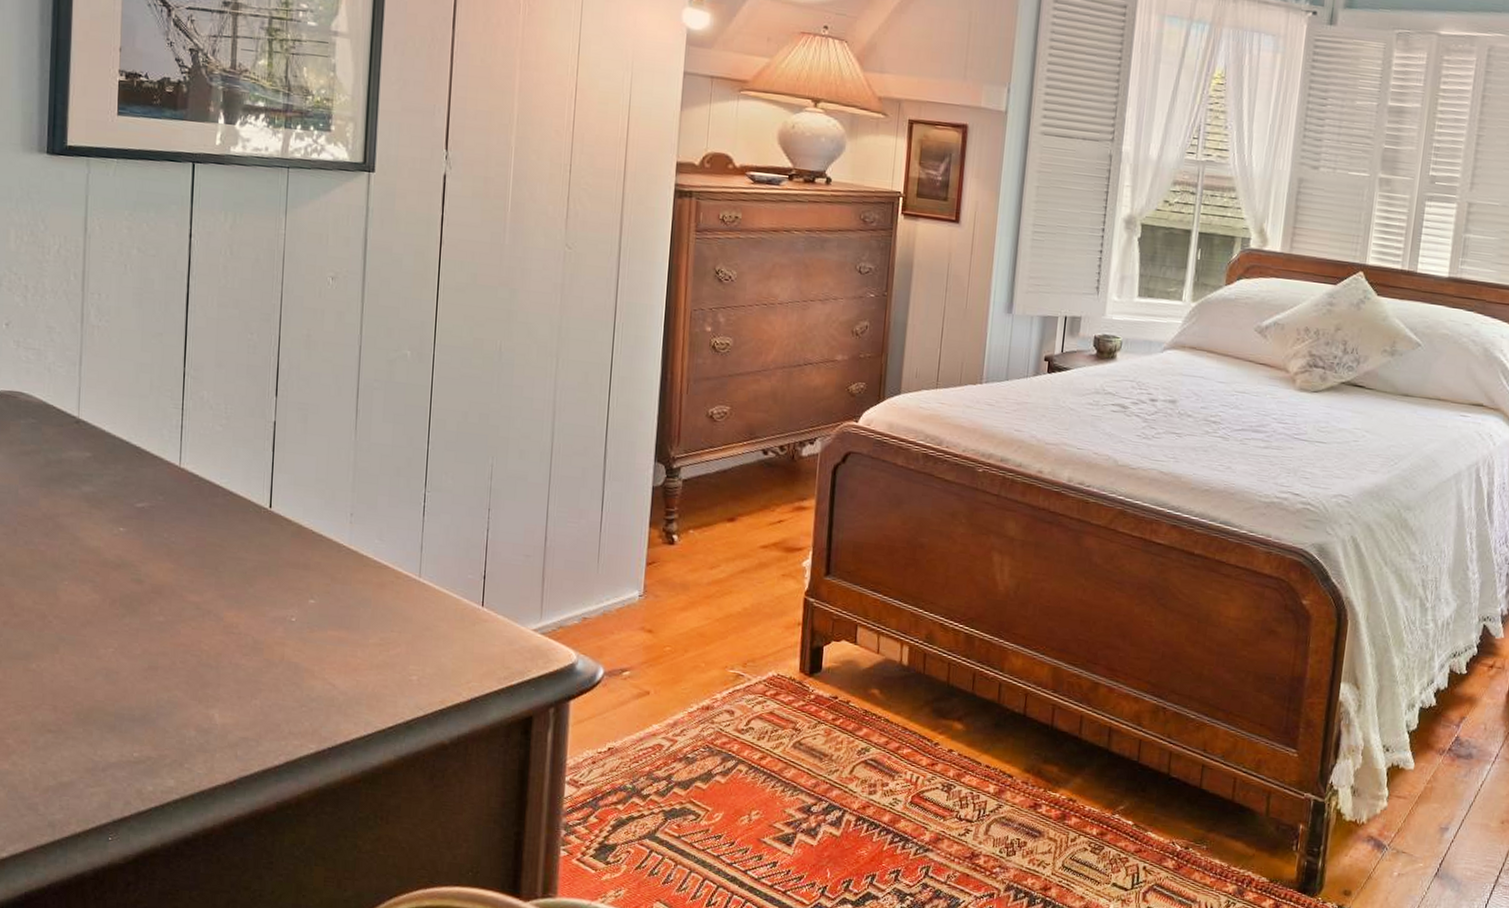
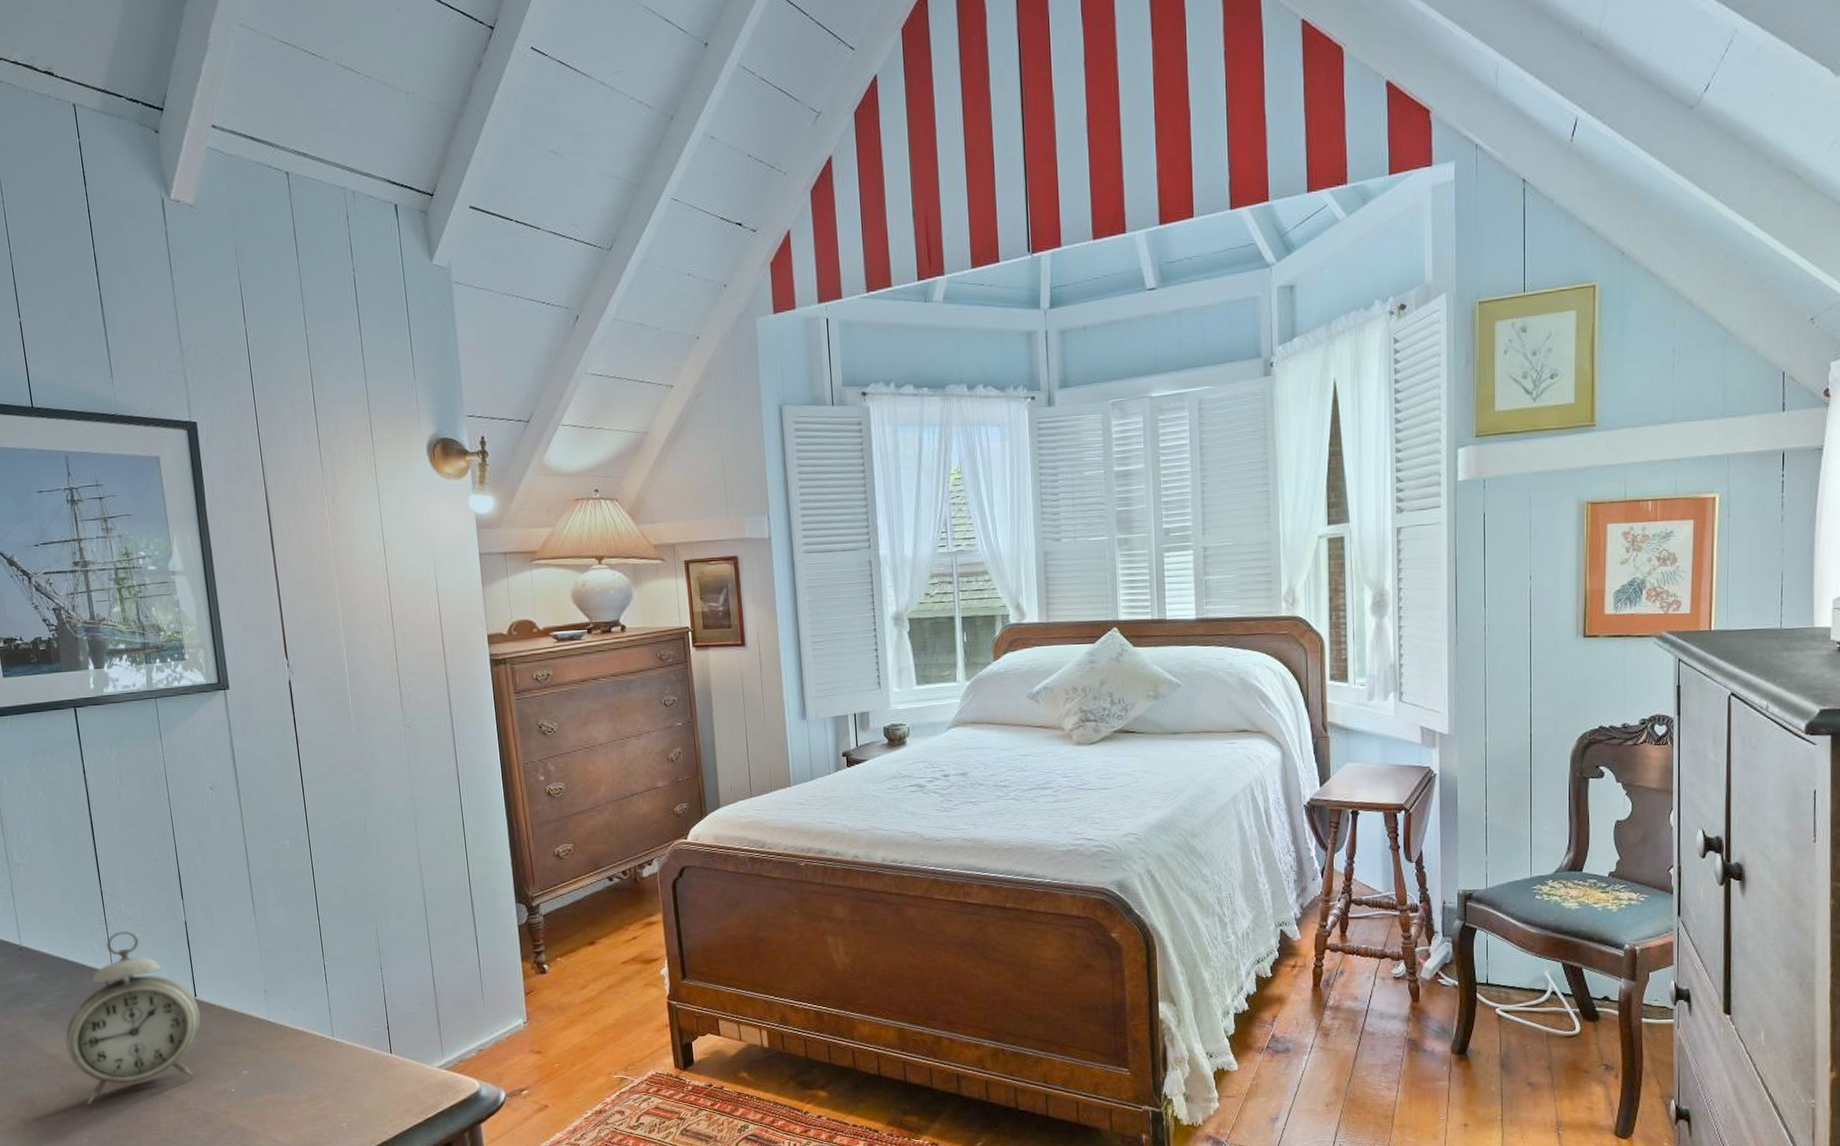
alarm clock: none [109,420,273,610] -> present [65,931,202,1104]

